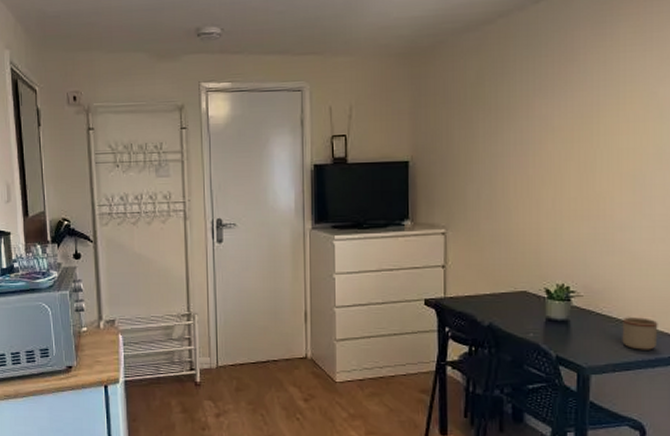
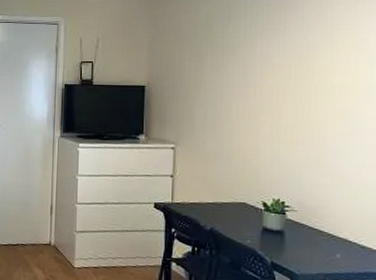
mug: present [622,317,658,350] -> none [333,233,367,264]

